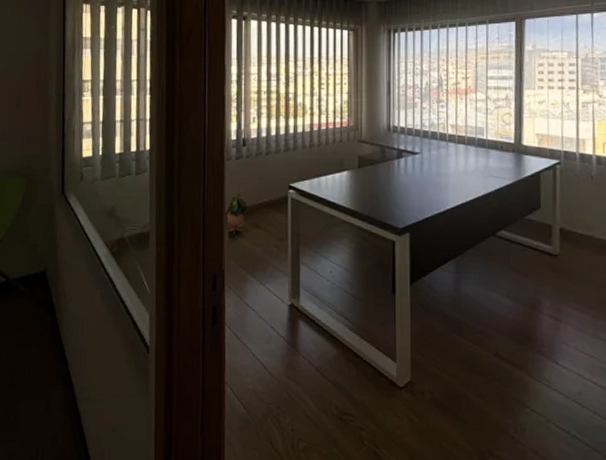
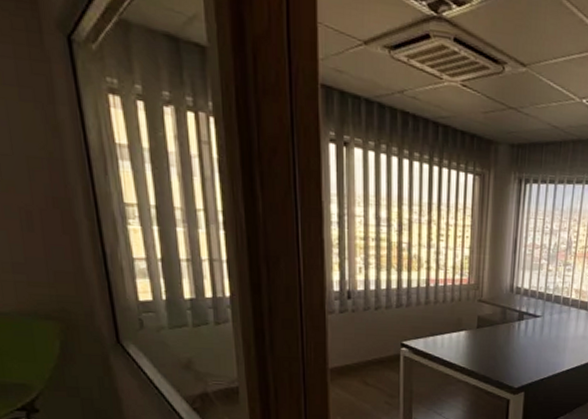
potted plant: present [226,192,250,235] -> none [330,348,357,391]

